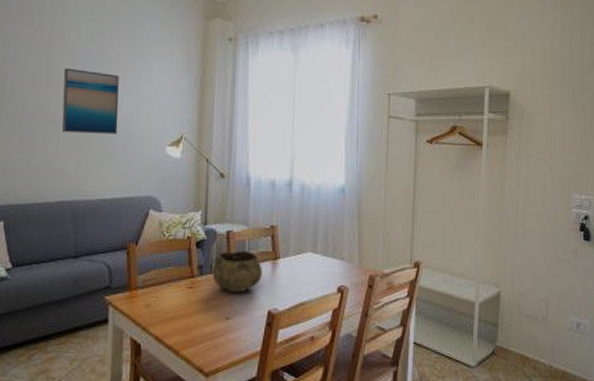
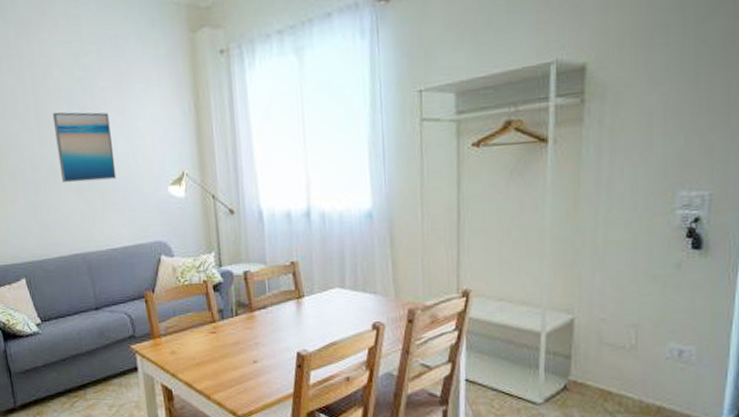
decorative bowl: present [212,251,262,293] -> none [233,291,287,336]

